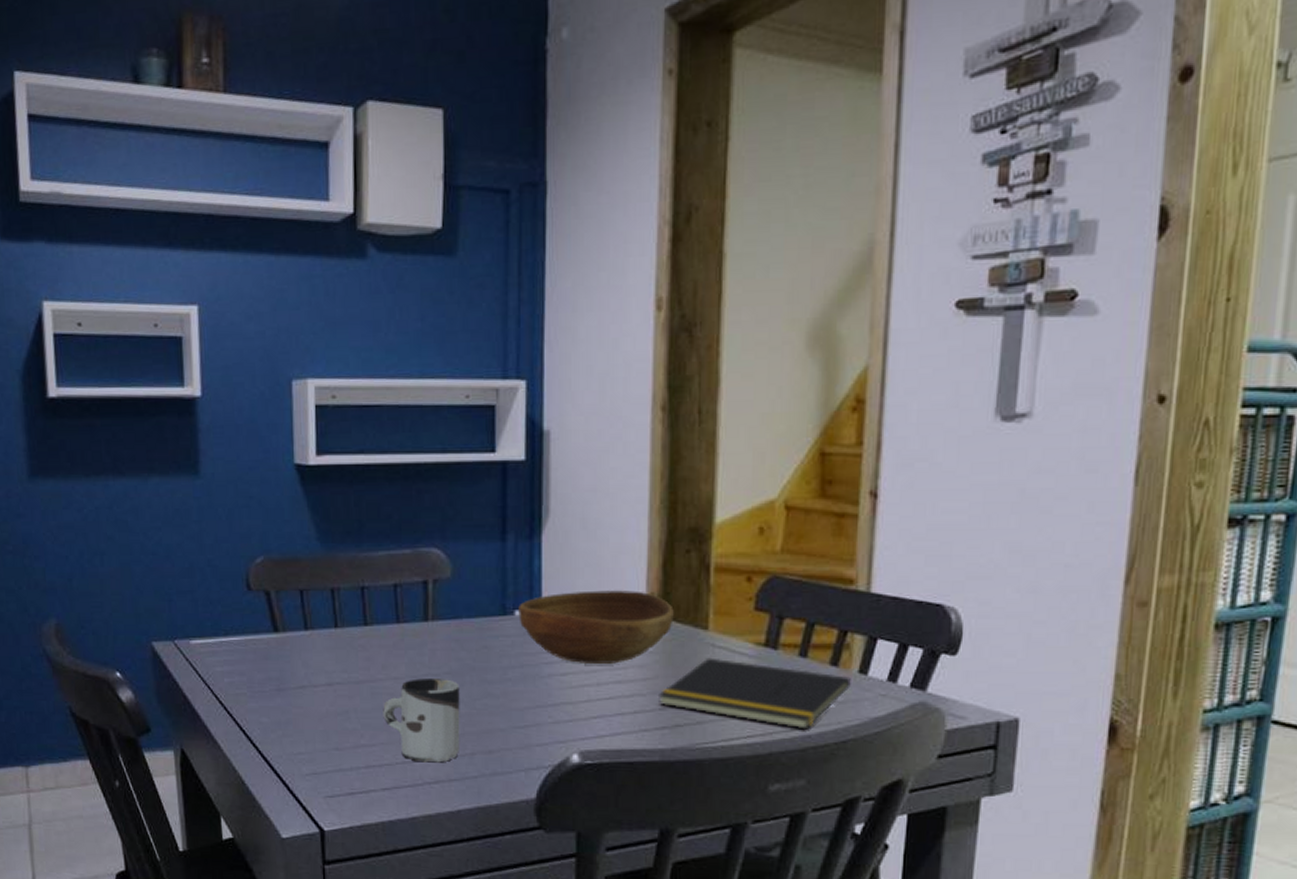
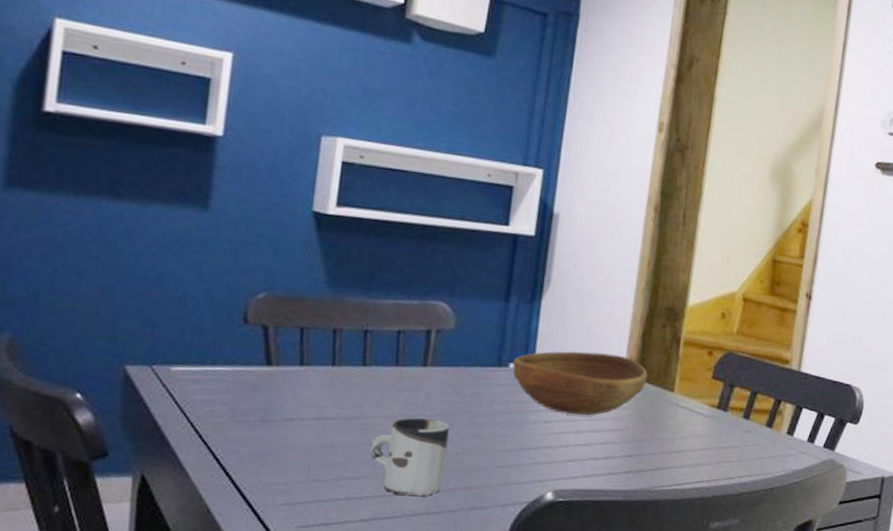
notepad: present [657,657,851,730] -> none [626,414,781,478]

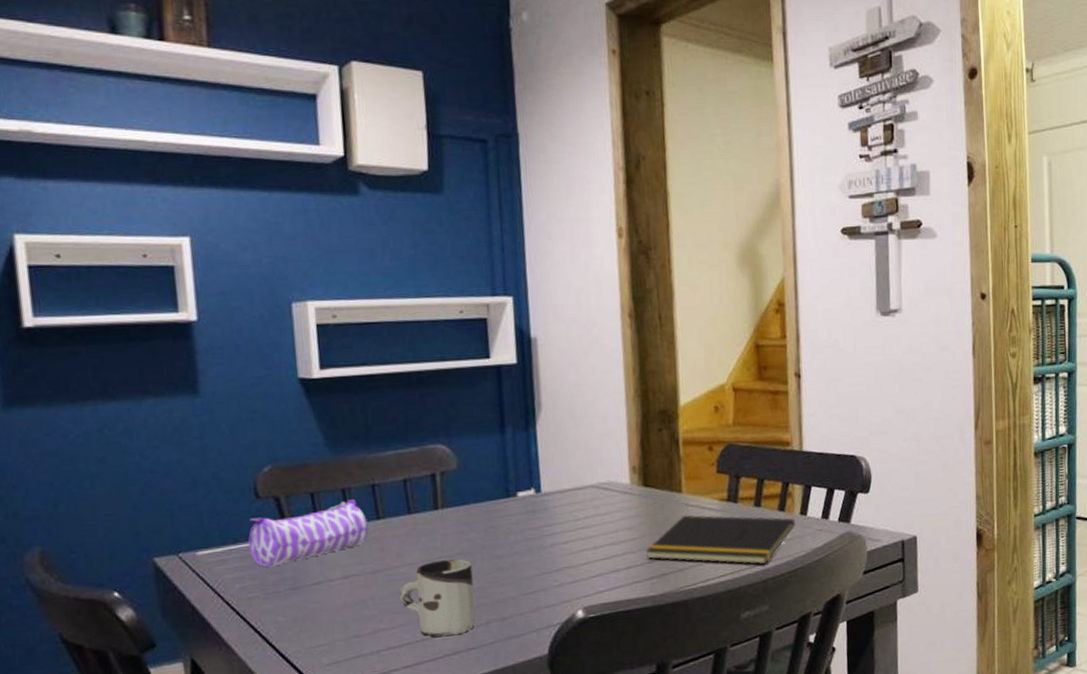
pencil case: none [226,341,353,395] -> present [248,499,368,567]
bowl: present [512,351,648,415] -> none [520,466,653,532]
notepad: none [626,414,781,478] -> present [645,515,795,565]

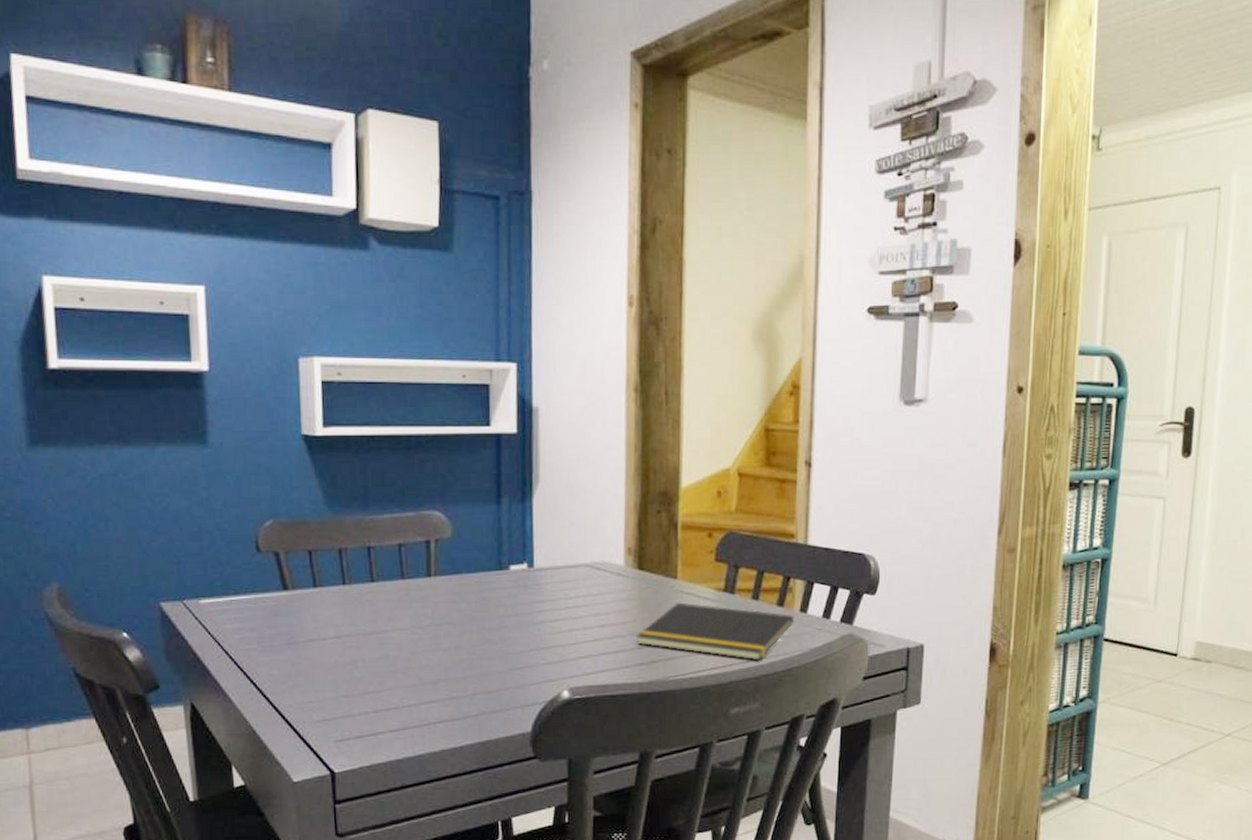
pencil case: present [248,499,368,567] -> none [248,560,362,621]
cup: present [400,559,475,637] -> none [389,628,462,705]

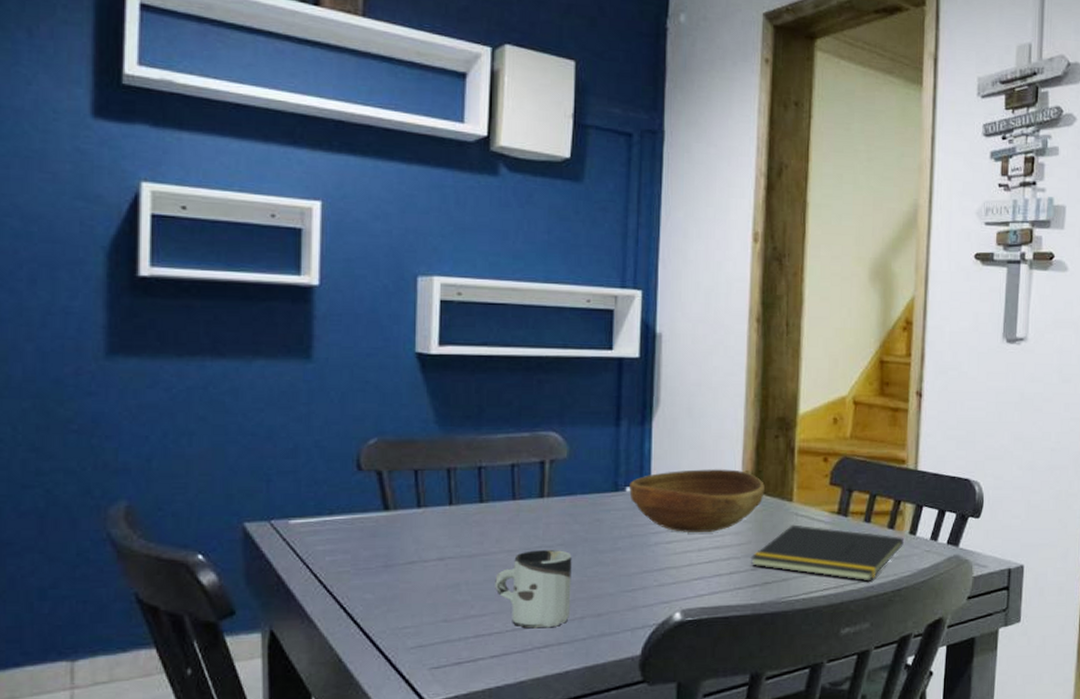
cup: none [389,628,462,705] -> present [495,550,572,629]
bowl: none [513,546,648,611] -> present [629,469,765,532]

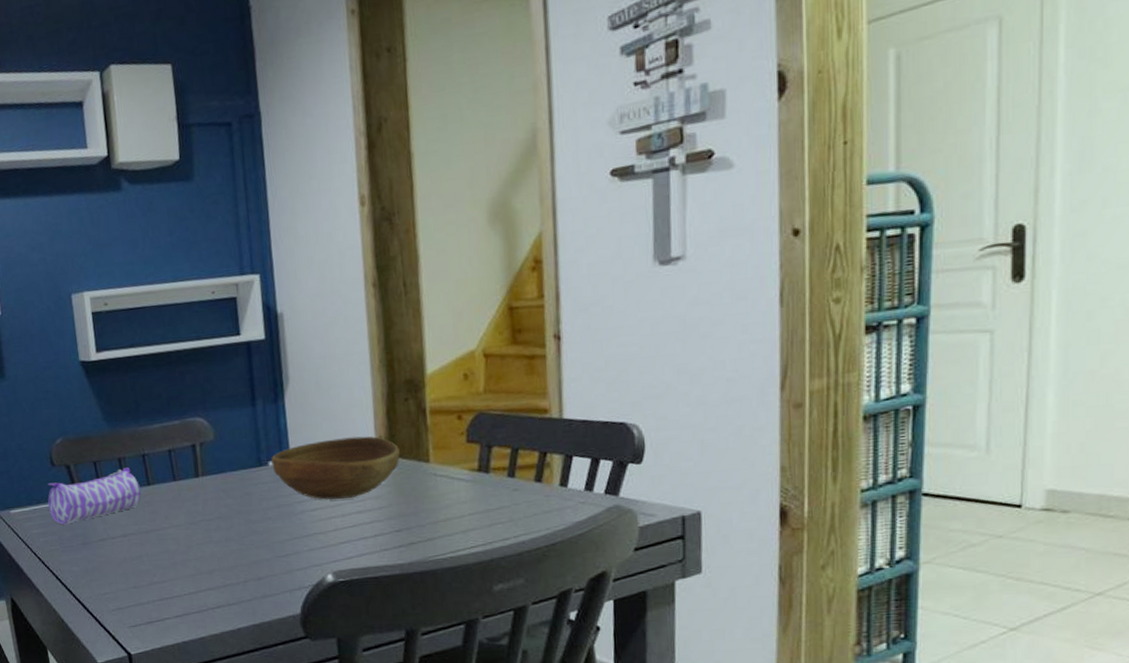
pencil case: none [345,480,470,542] -> present [48,468,141,525]
cup: present [495,550,572,629] -> none [169,522,234,592]
notepad: present [750,524,904,581] -> none [392,485,554,537]

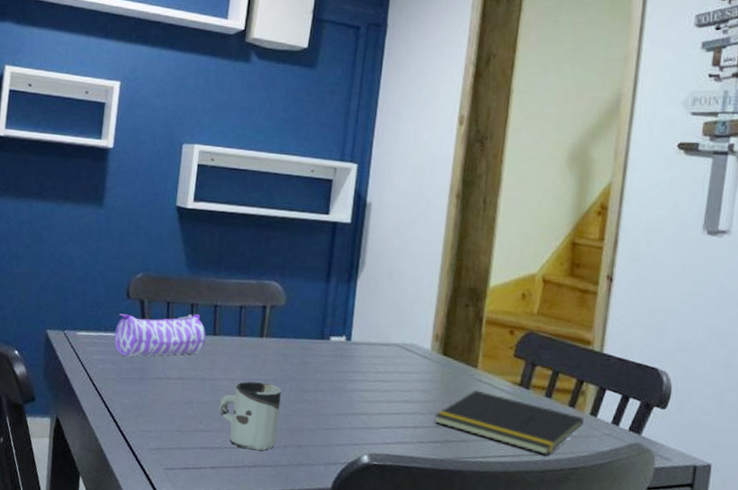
cup: none [169,522,234,592] -> present [219,381,281,451]
bowl: present [271,436,400,500] -> none [333,327,452,387]
notepad: none [392,485,554,537] -> present [434,390,584,456]

